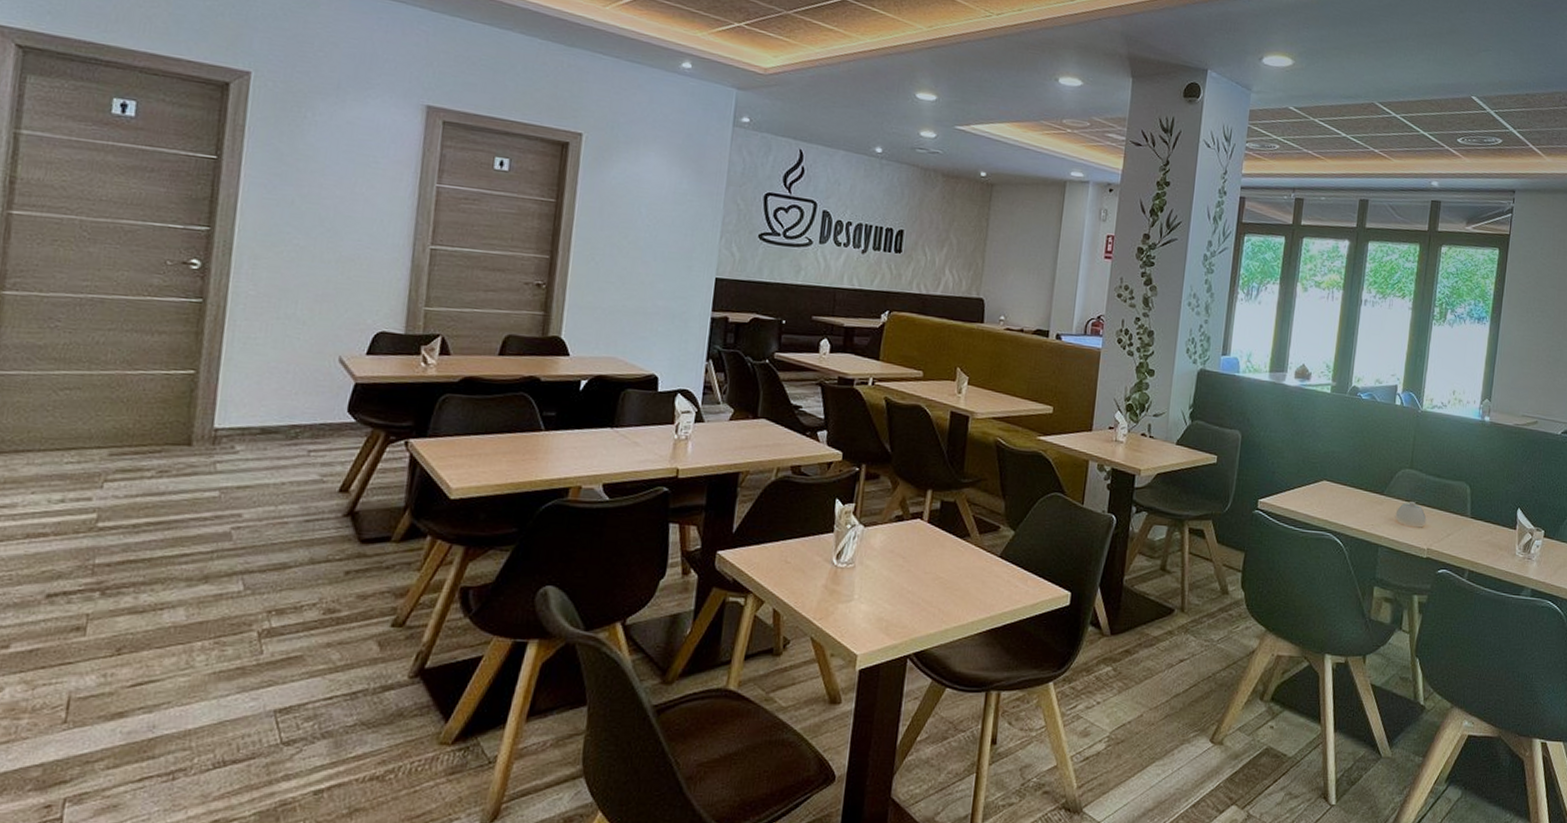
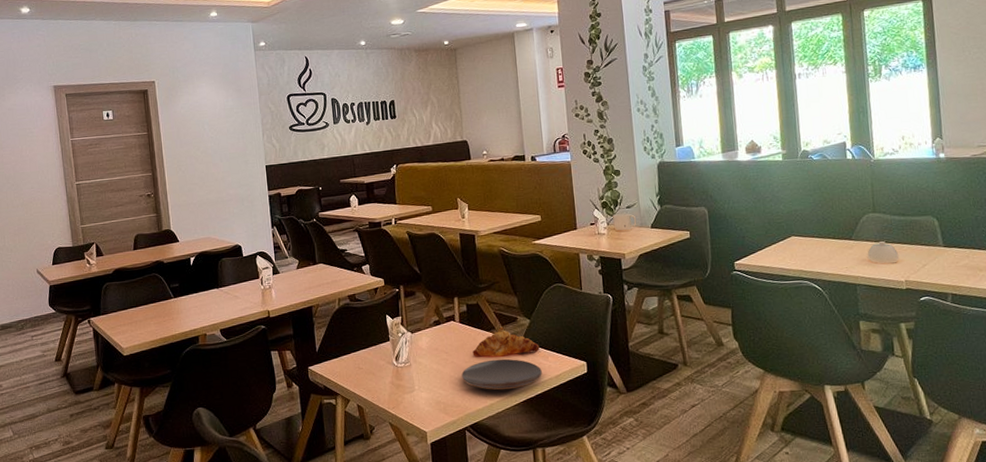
plate: none [916,574,1017,615] -> present [461,358,542,391]
croissant: none [936,536,1020,572] -> present [472,327,540,357]
mug: none [1134,421,1162,445] -> present [612,213,637,233]

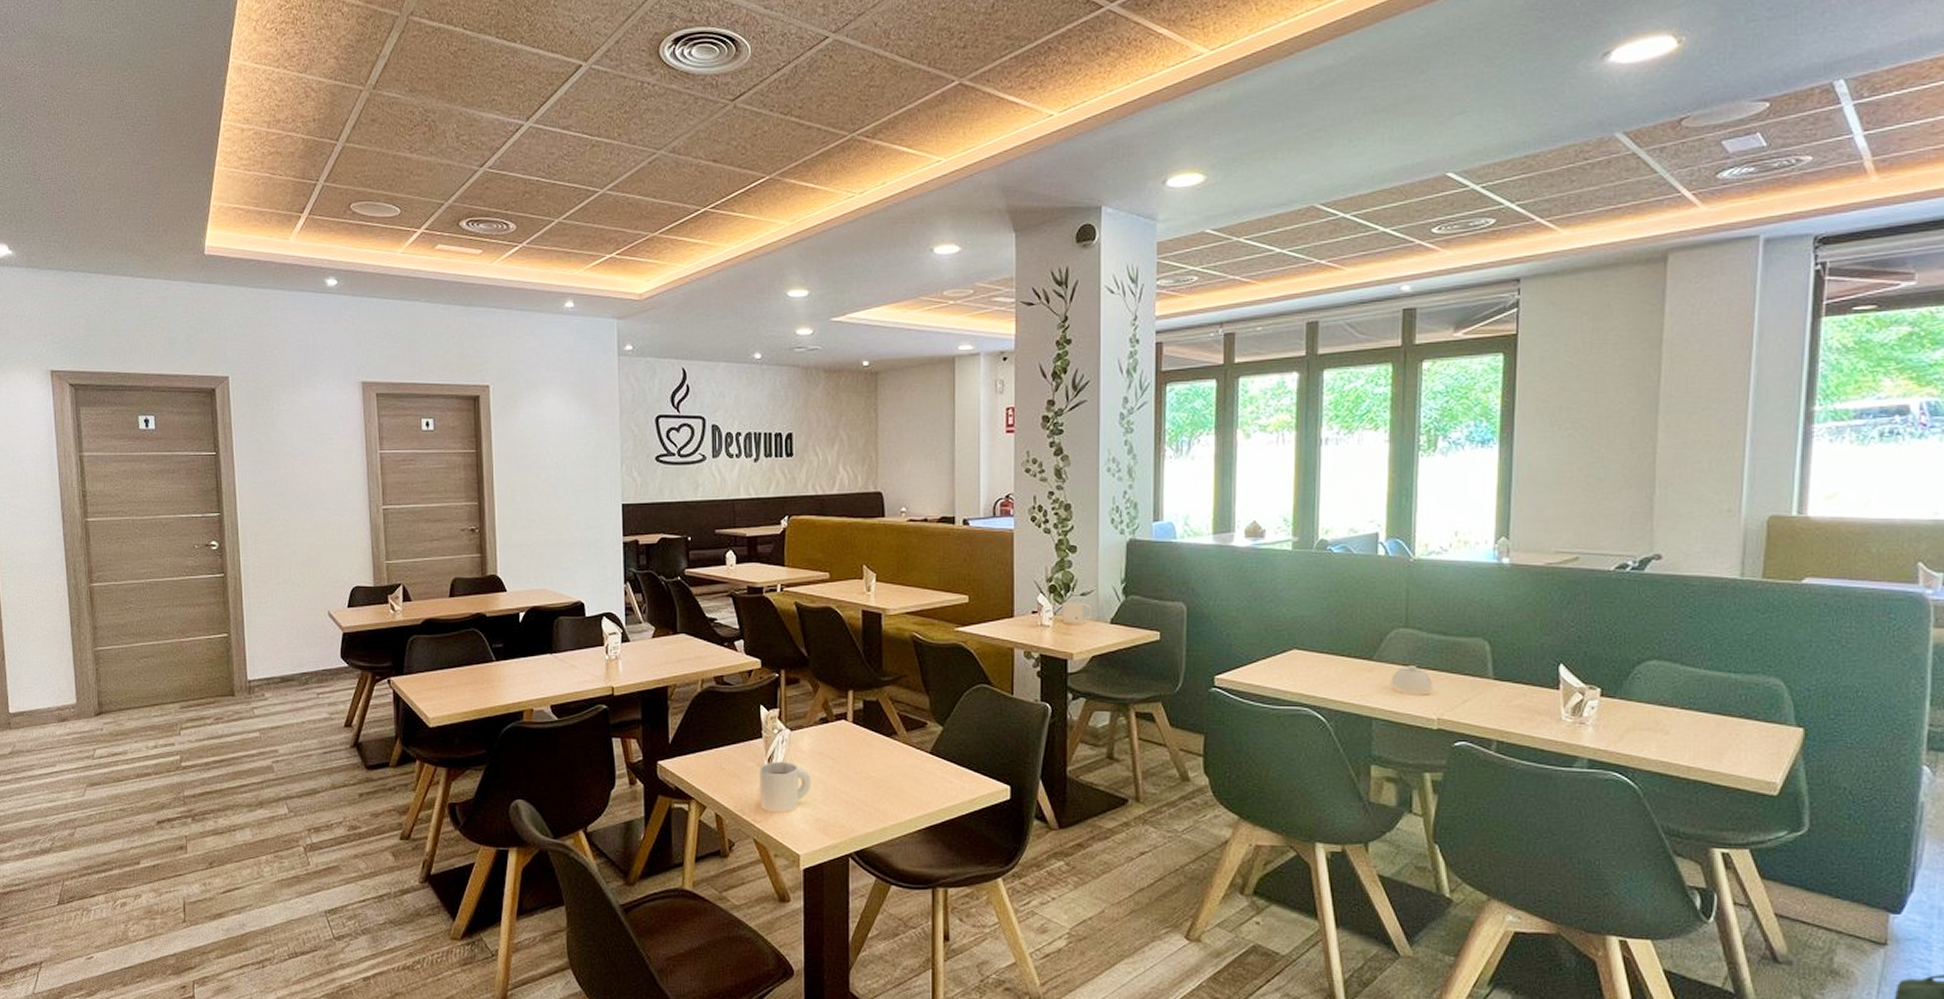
mug: none [389,358,432,400] -> present [760,761,812,813]
plate: present [461,358,542,391] -> none [850,772,952,812]
croissant: present [472,327,540,357] -> none [866,733,952,770]

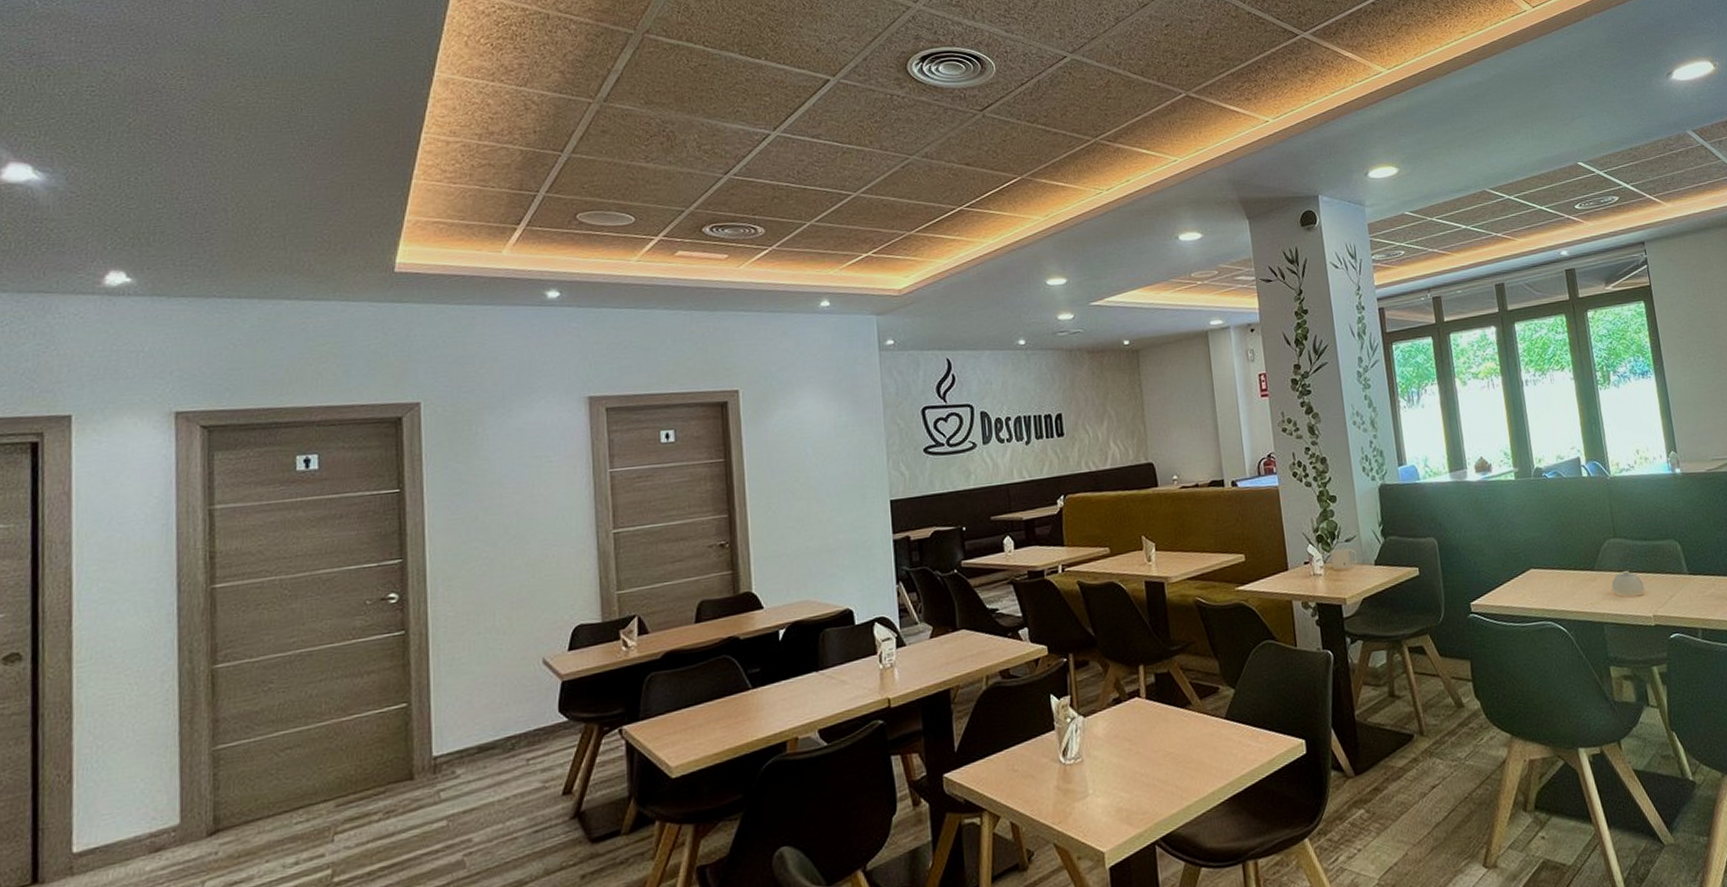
mug: present [760,761,812,813] -> none [1054,751,1111,811]

